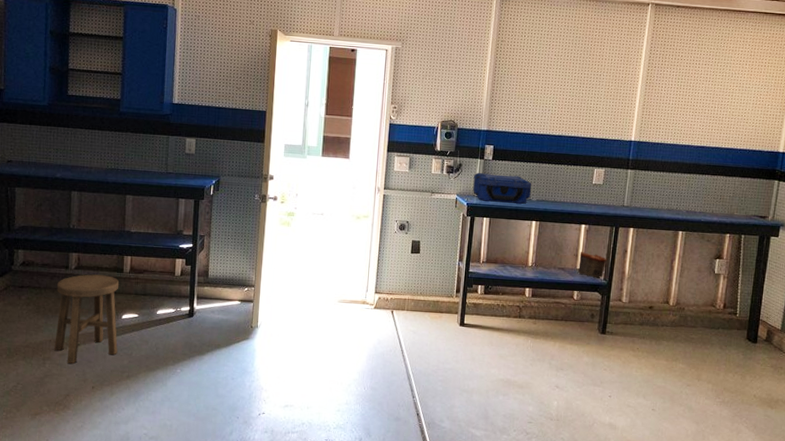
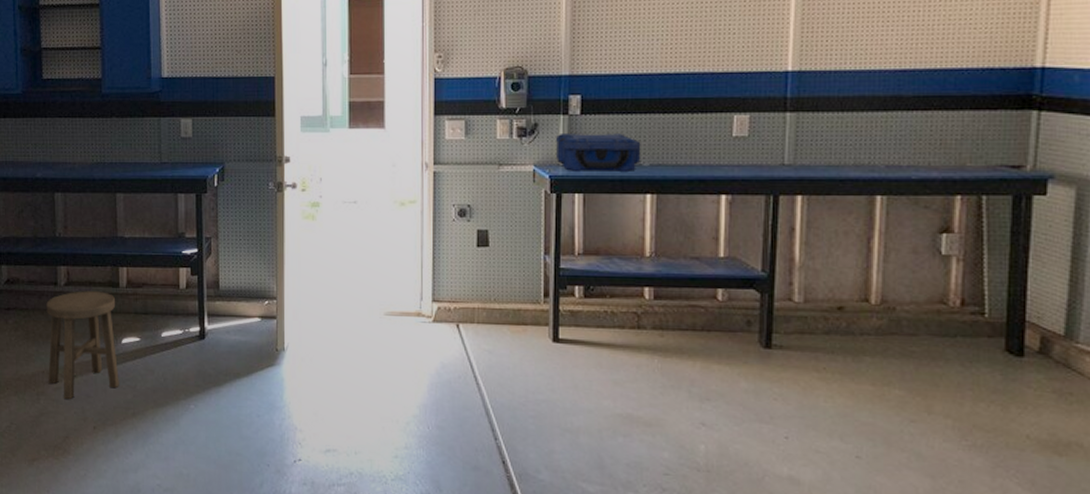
can: present [578,252,608,278] -> none [721,233,766,270]

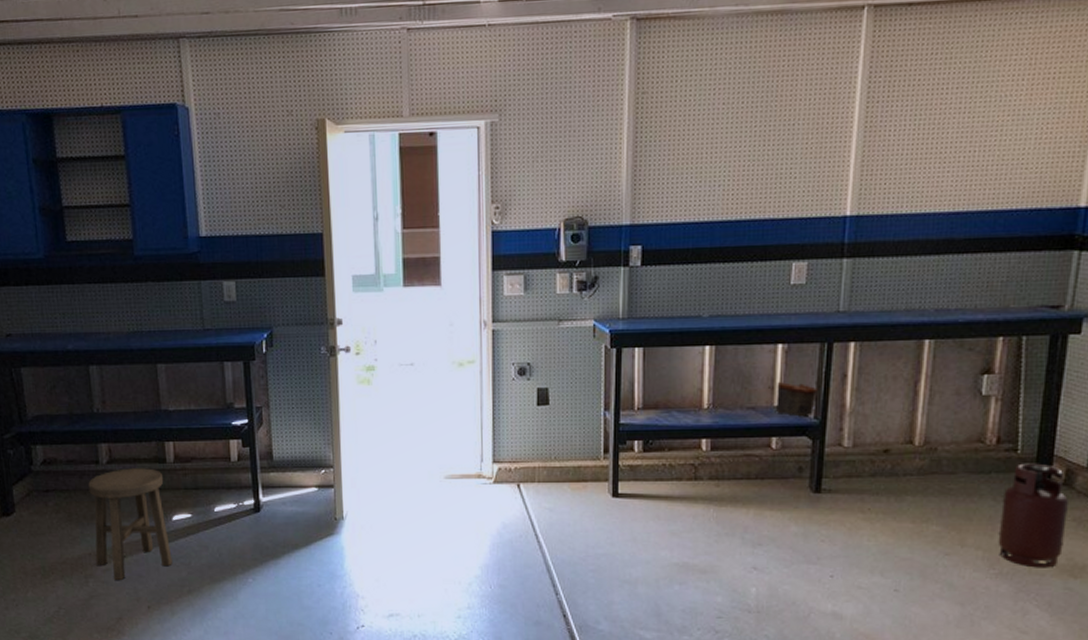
toolbox: present [556,133,641,173] -> none [617,284,701,325]
can: none [721,233,766,270] -> present [776,382,819,417]
gas cylinder: none [969,328,1047,443] -> present [998,463,1069,568]

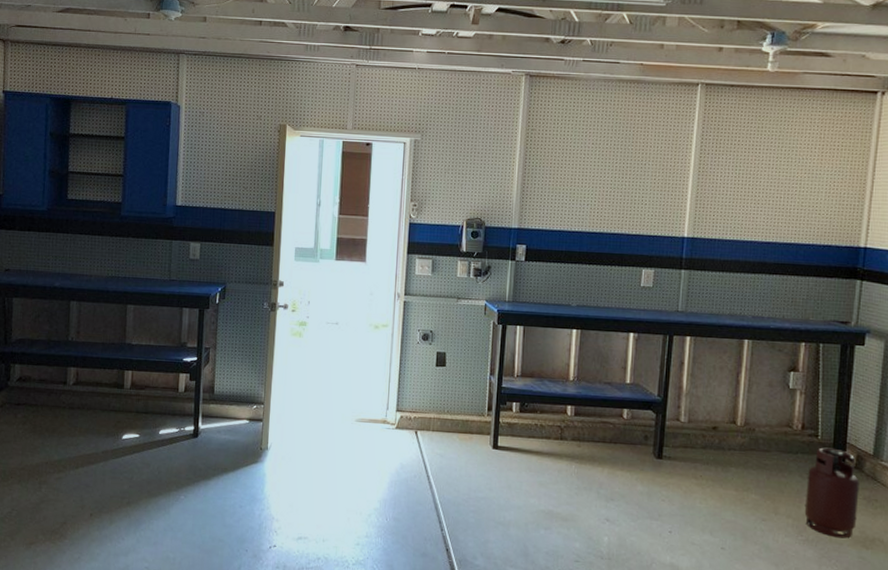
stool: present [88,468,172,580] -> none [51,390,120,488]
can: present [776,382,819,417] -> none [628,364,662,394]

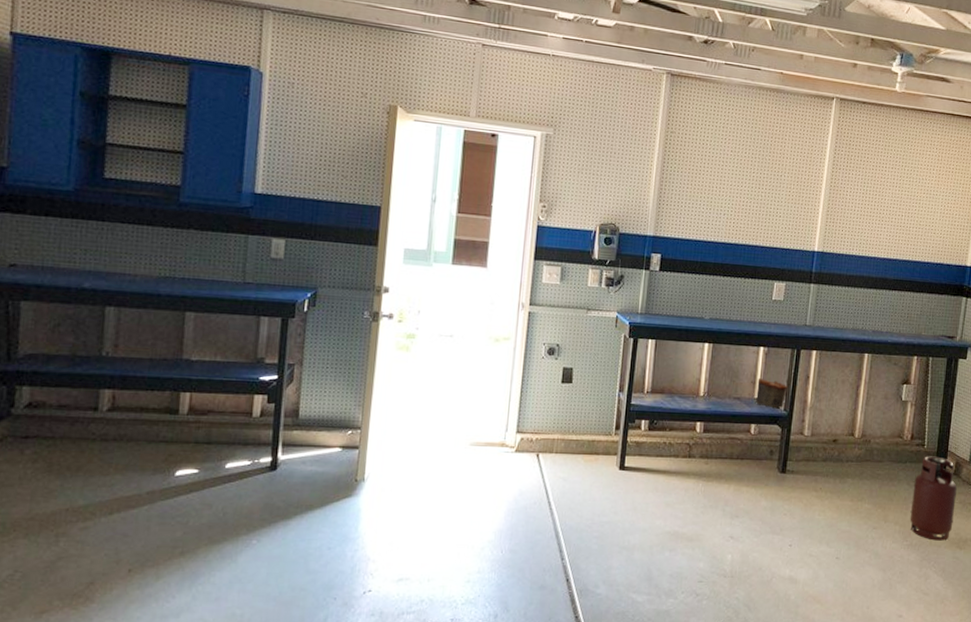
can: none [628,364,662,394] -> present [756,378,789,409]

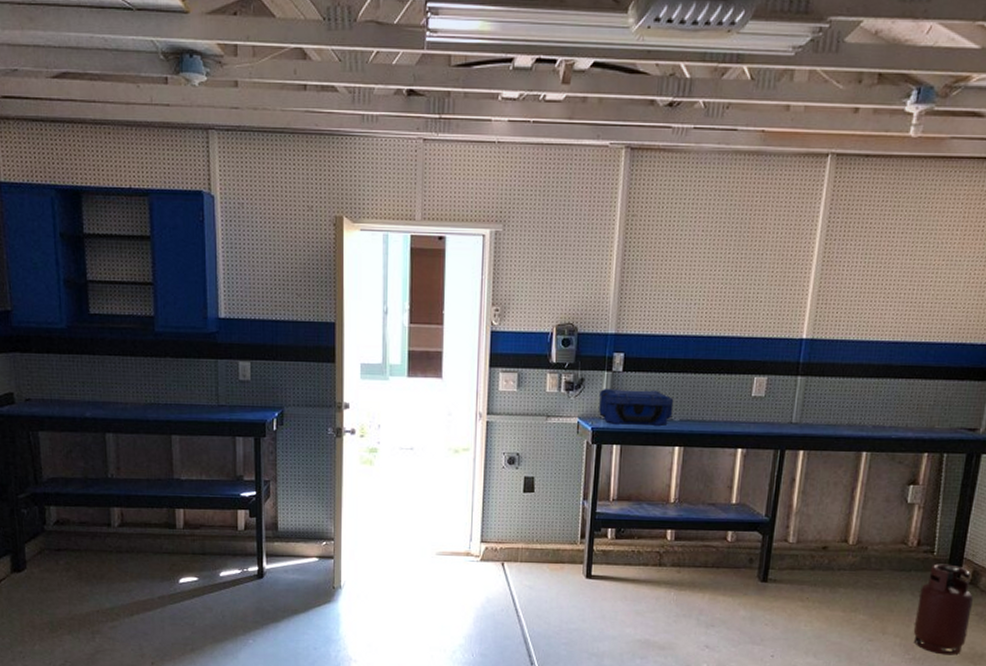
toolbox: none [636,286,705,324] -> present [599,389,674,427]
can: present [756,378,789,409] -> none [733,483,771,515]

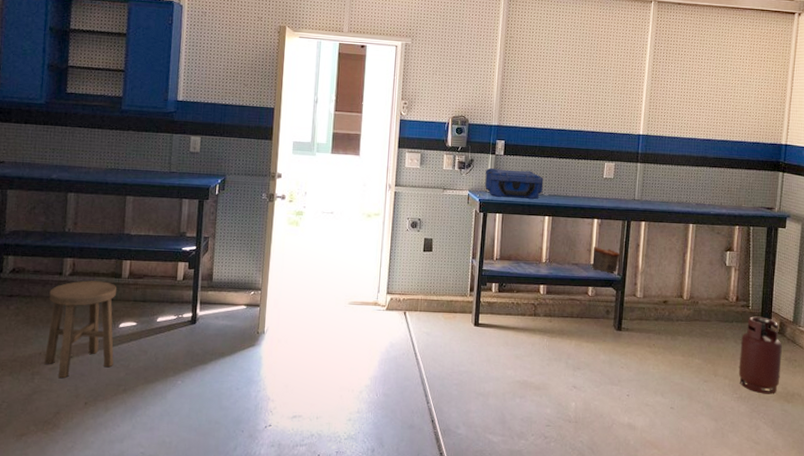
stool: none [99,532,177,637] -> present [44,280,117,378]
can: none [733,483,771,515] -> present [592,247,621,273]

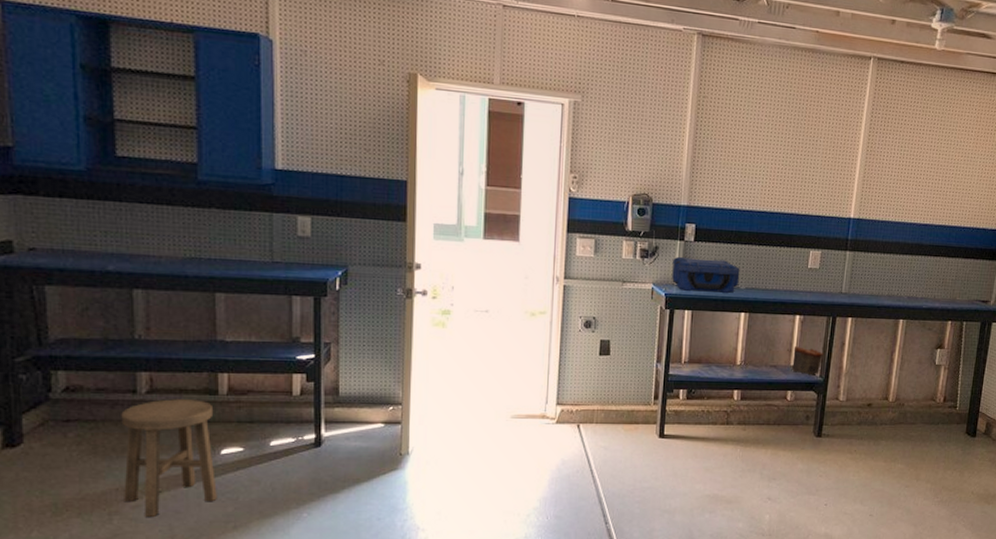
gas cylinder: present [738,316,783,394] -> none [941,417,987,497]

